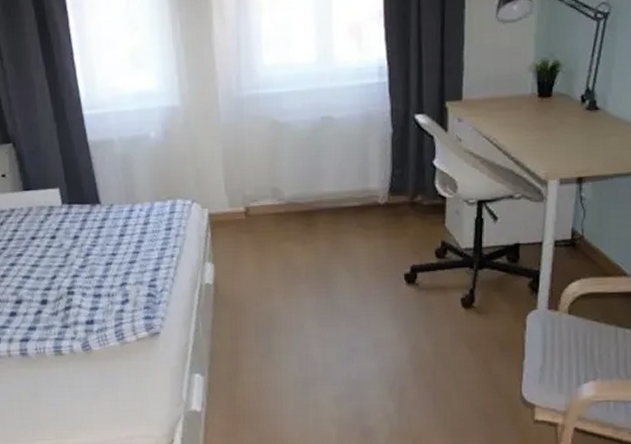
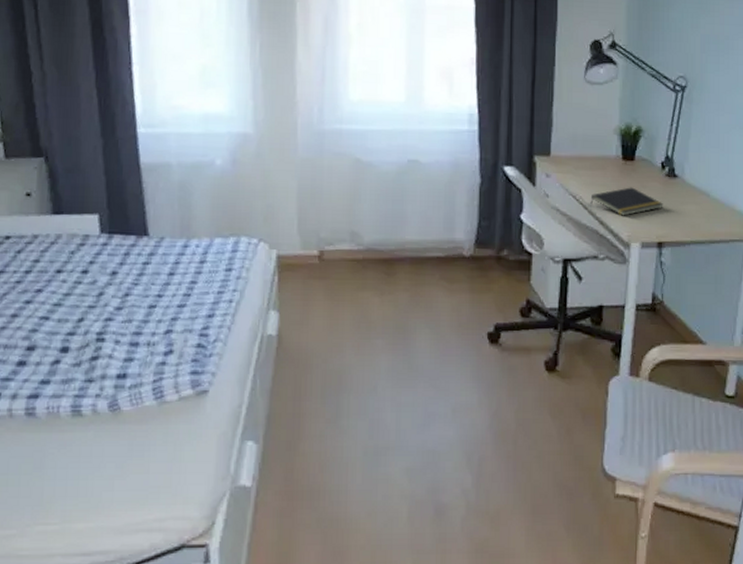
notepad: none [505,124,584,154] -> present [590,187,663,216]

